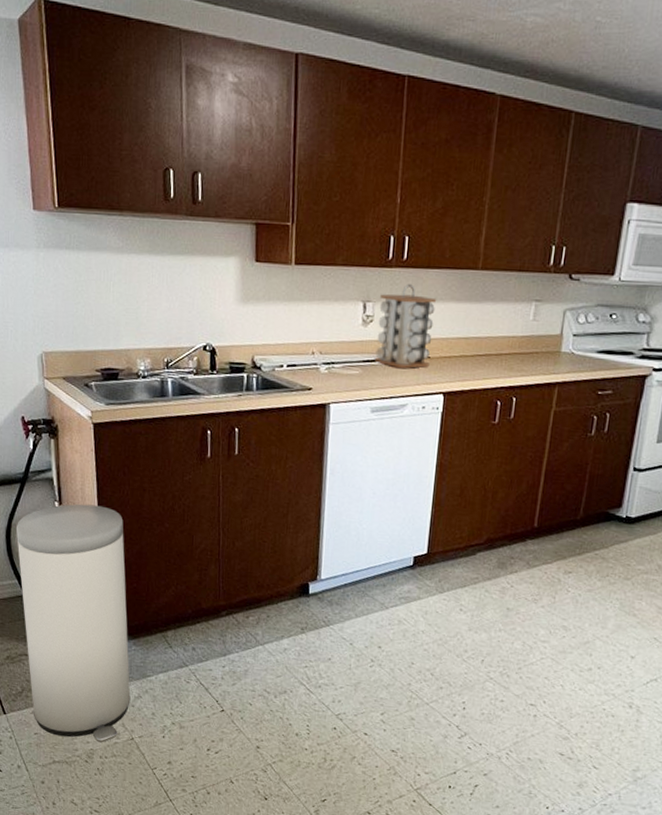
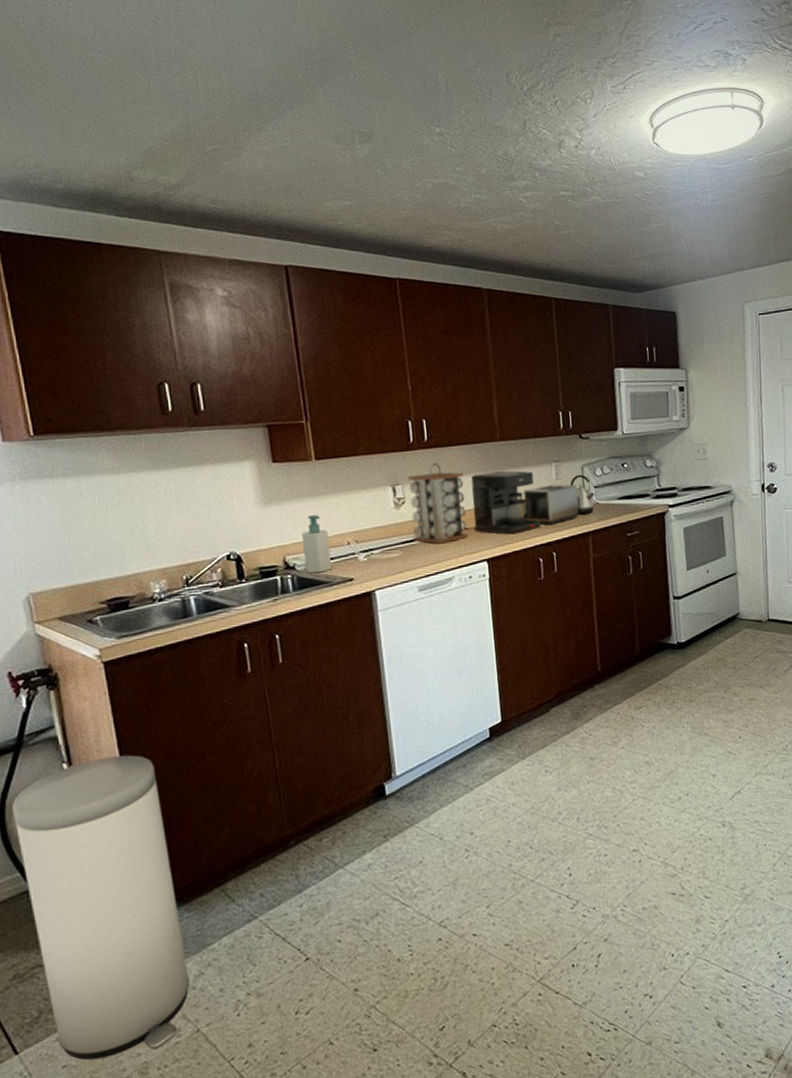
soap bottle: none [270,319,296,378] -> present [302,515,332,574]
coffee maker: none [437,302,509,372] -> present [471,470,541,535]
toaster: none [492,325,554,369] -> present [523,484,579,525]
kettle: none [547,318,572,363] -> present [570,474,595,515]

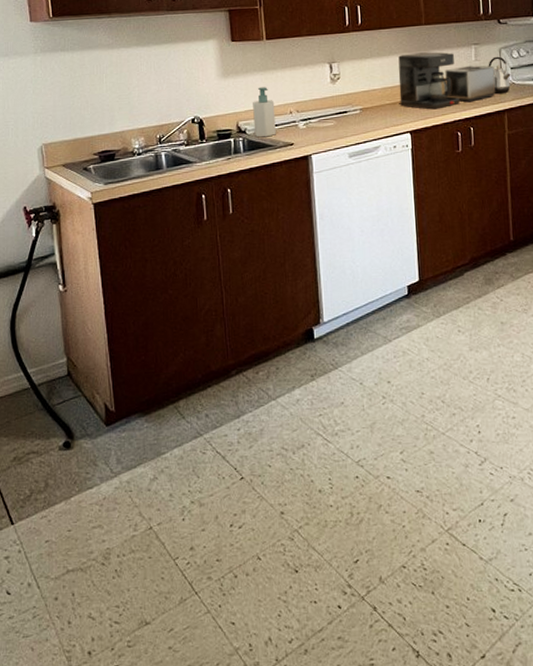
pedal bin: present [12,754,190,1060] -> none [21,282,146,540]
spice rack: present [408,463,469,544] -> none [343,44,394,116]

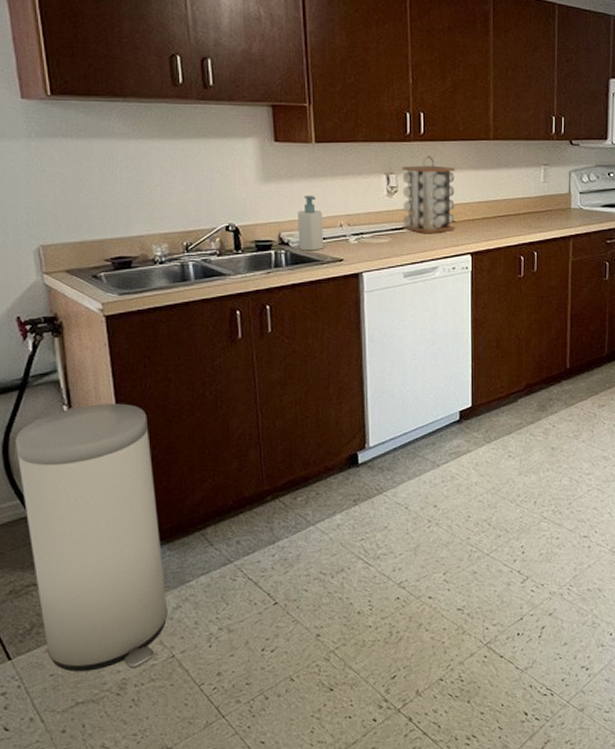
pedal bin: none [21,282,146,540] -> present [16,403,168,672]
spice rack: none [343,44,394,116] -> present [402,156,456,234]
coffee maker: present [398,52,460,110] -> none [461,170,525,231]
toaster: present [444,65,496,103] -> none [510,187,563,226]
kettle: present [488,56,511,94] -> none [556,179,579,218]

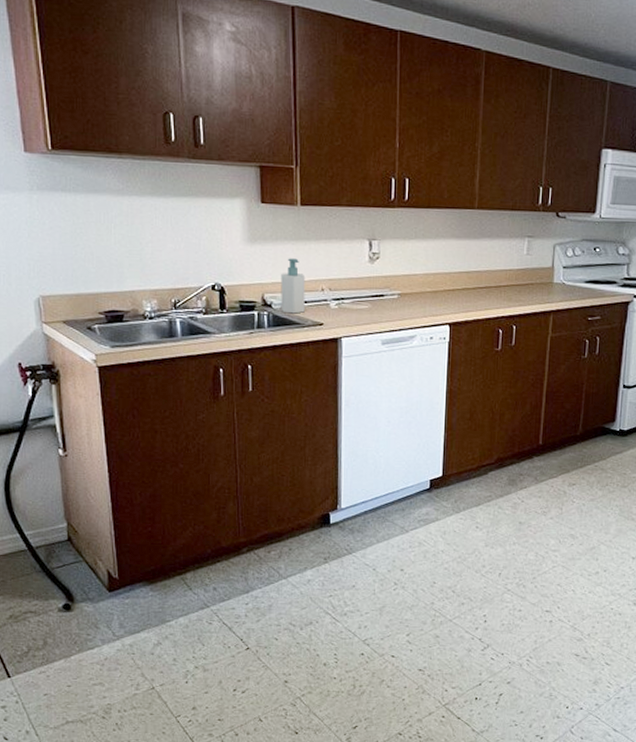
pedal bin: present [16,403,168,672] -> none [16,450,149,696]
spice rack: present [402,156,456,234] -> none [383,223,439,303]

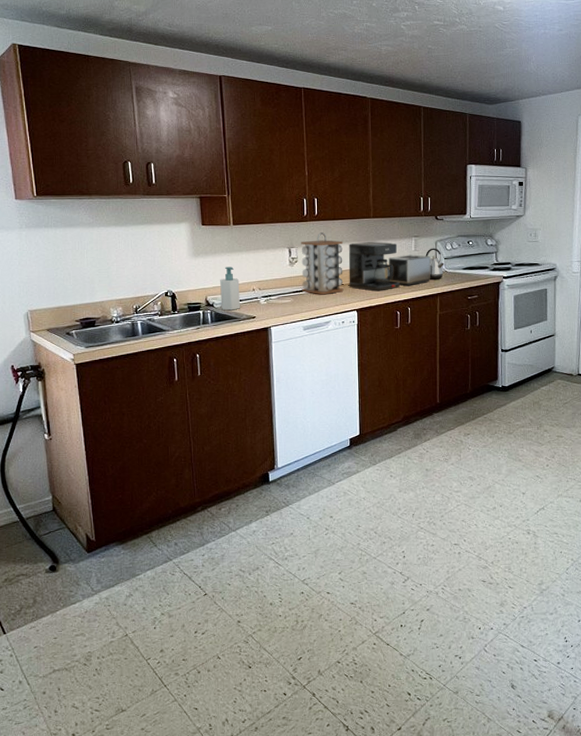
spice rack: none [383,223,439,303] -> present [301,232,344,295]
coffee maker: none [442,239,505,303] -> present [348,242,400,292]
toaster: none [491,259,546,299] -> present [388,254,431,286]
kettle: none [539,252,563,293] -> present [425,248,444,280]

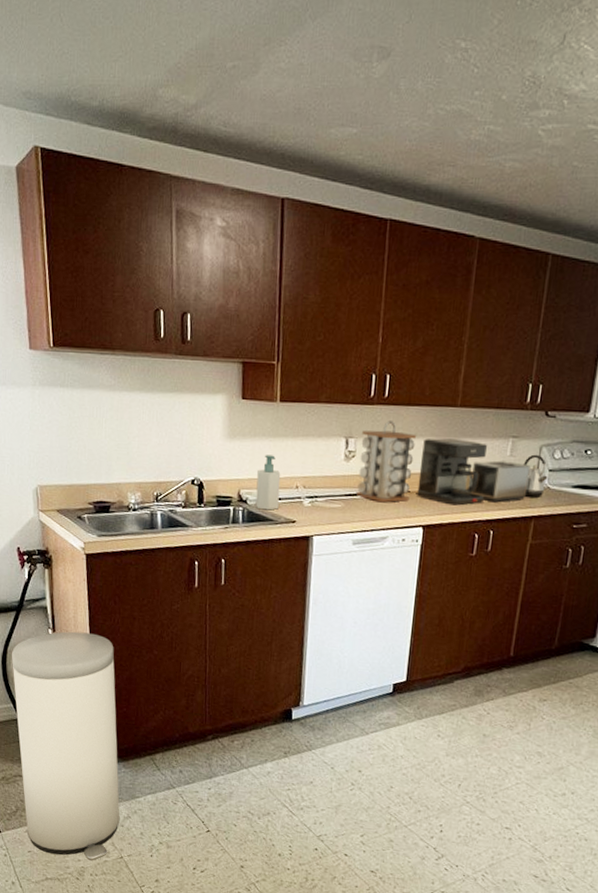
pedal bin: none [10,432,123,646] -> present [12,631,120,861]

